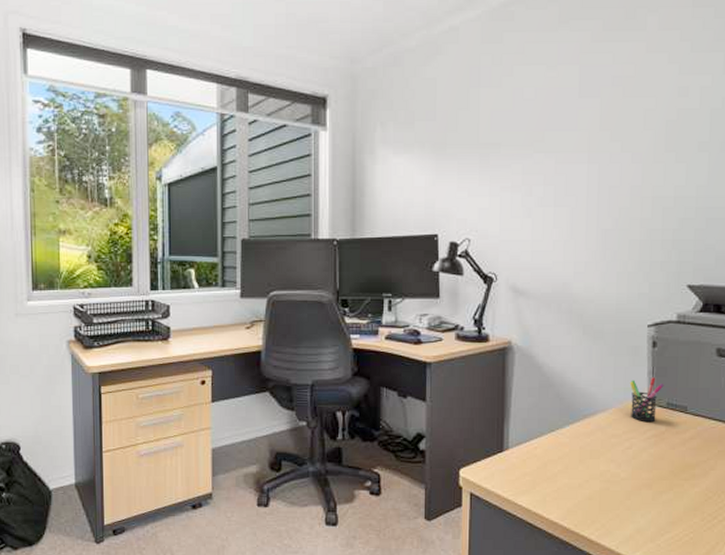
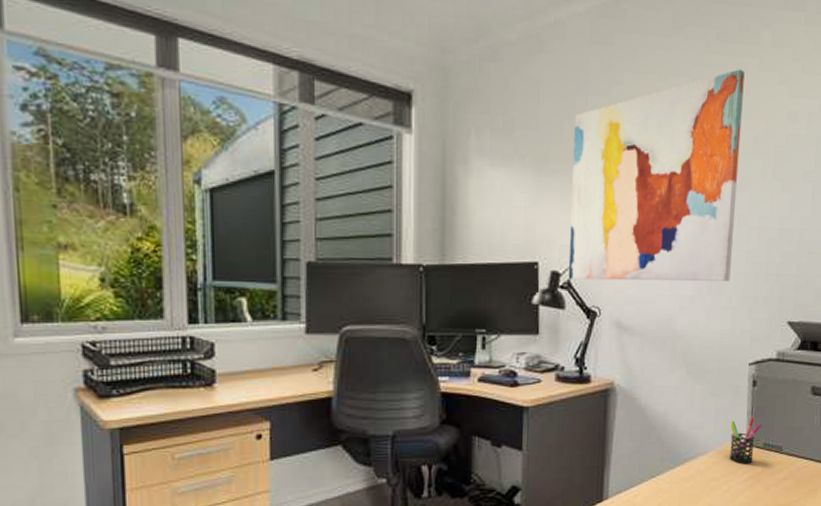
wall art: none [465,53,632,249] -> present [568,69,745,281]

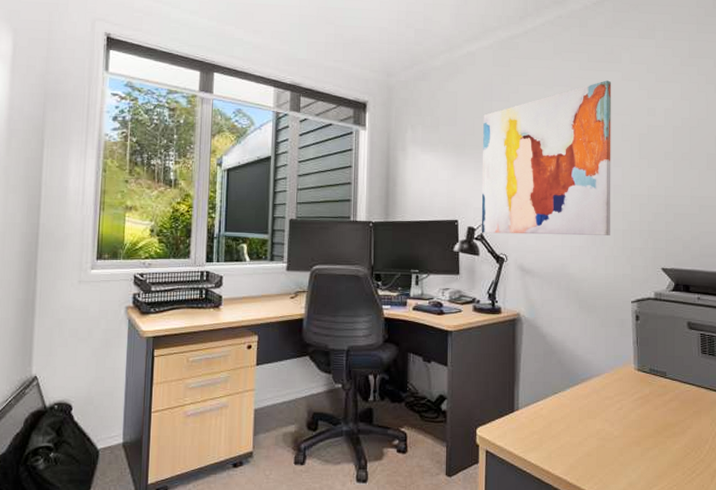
pen holder: present [729,417,762,464] -> none [618,346,647,386]

